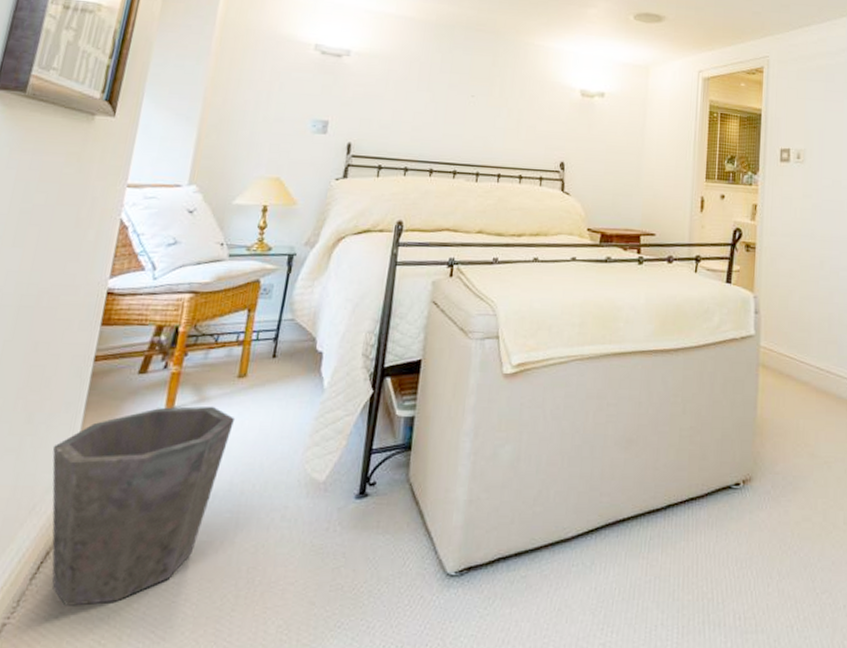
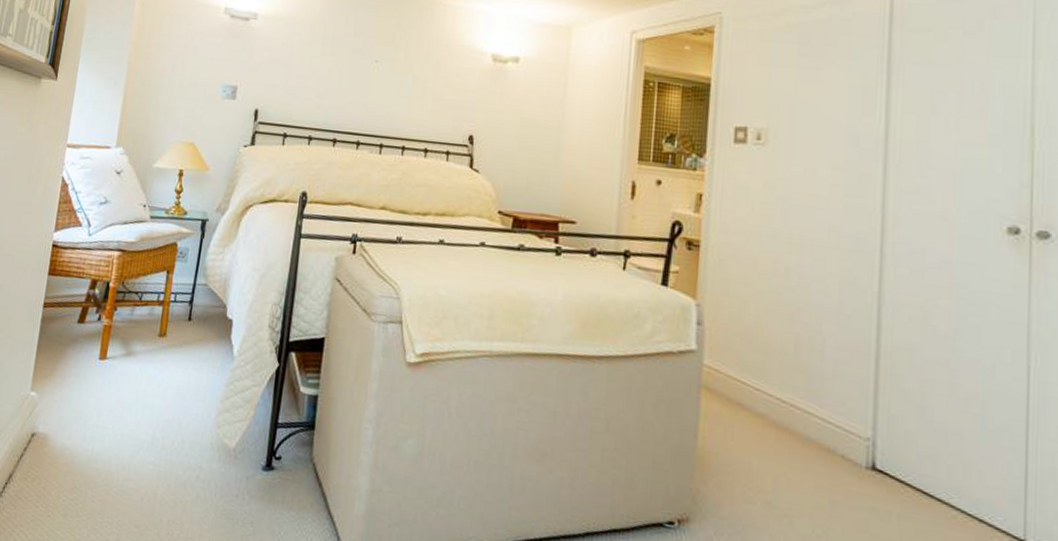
waste bin: present [52,406,236,606] -> none [13,357,157,530]

